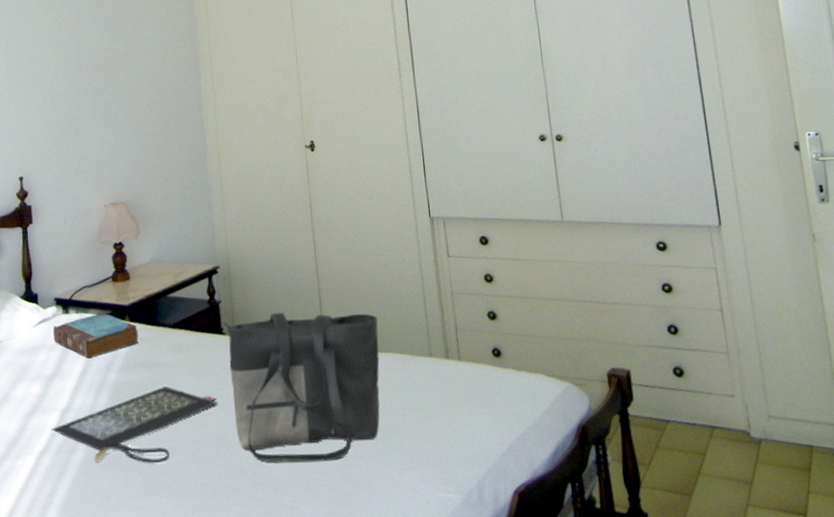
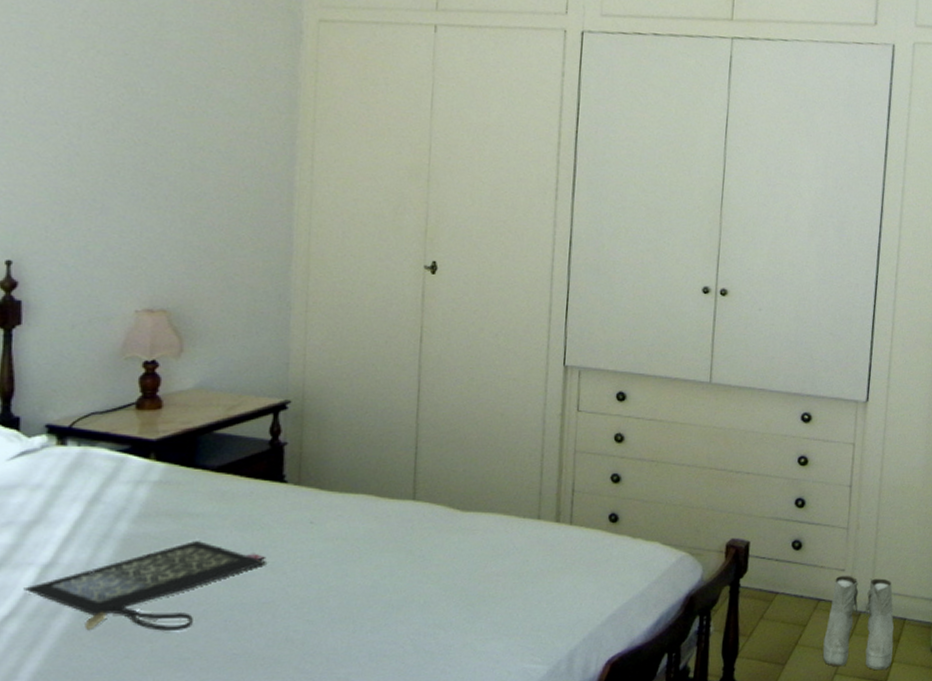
book: present [52,312,138,359] -> none [38,447,166,503]
tote bag: present [223,312,380,464] -> none [286,460,483,633]
boots: none [725,401,808,502] -> present [822,575,894,671]

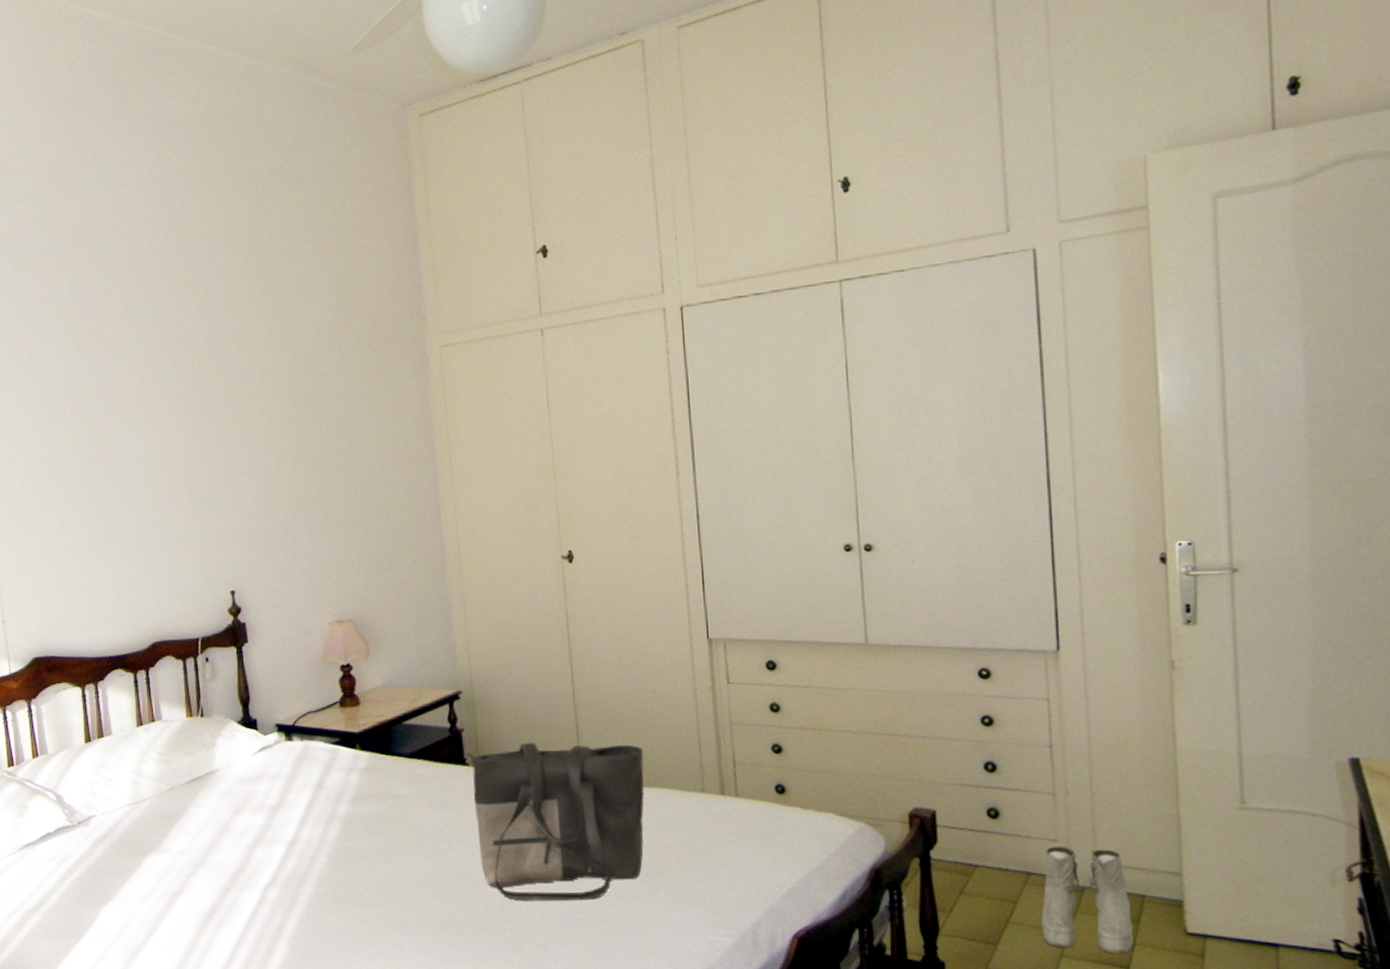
clutch bag: present [23,540,266,631] -> none [277,818,460,898]
tote bag: none [286,460,483,633] -> present [466,742,645,902]

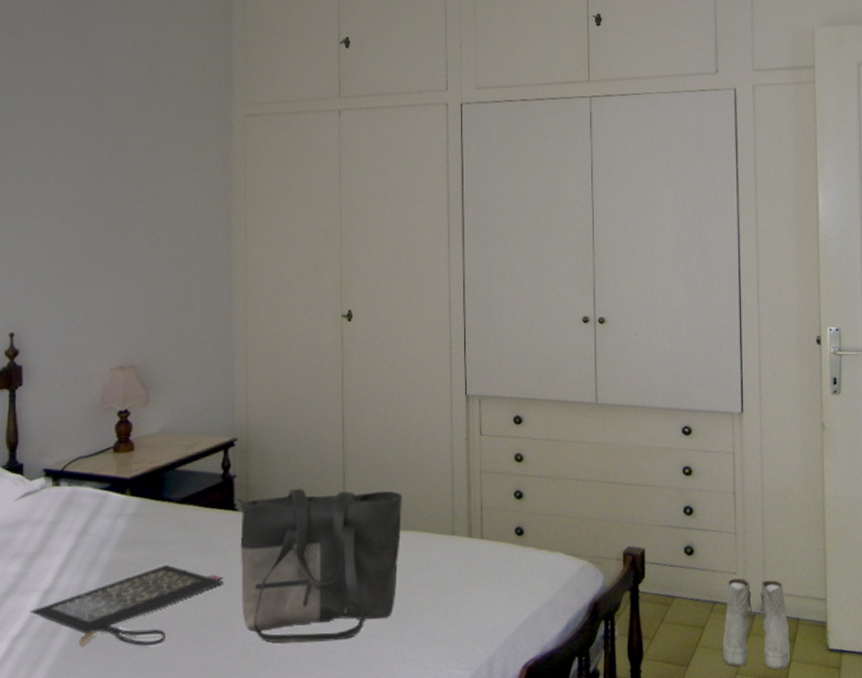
clutch bag: none [277,818,460,898] -> present [30,564,224,646]

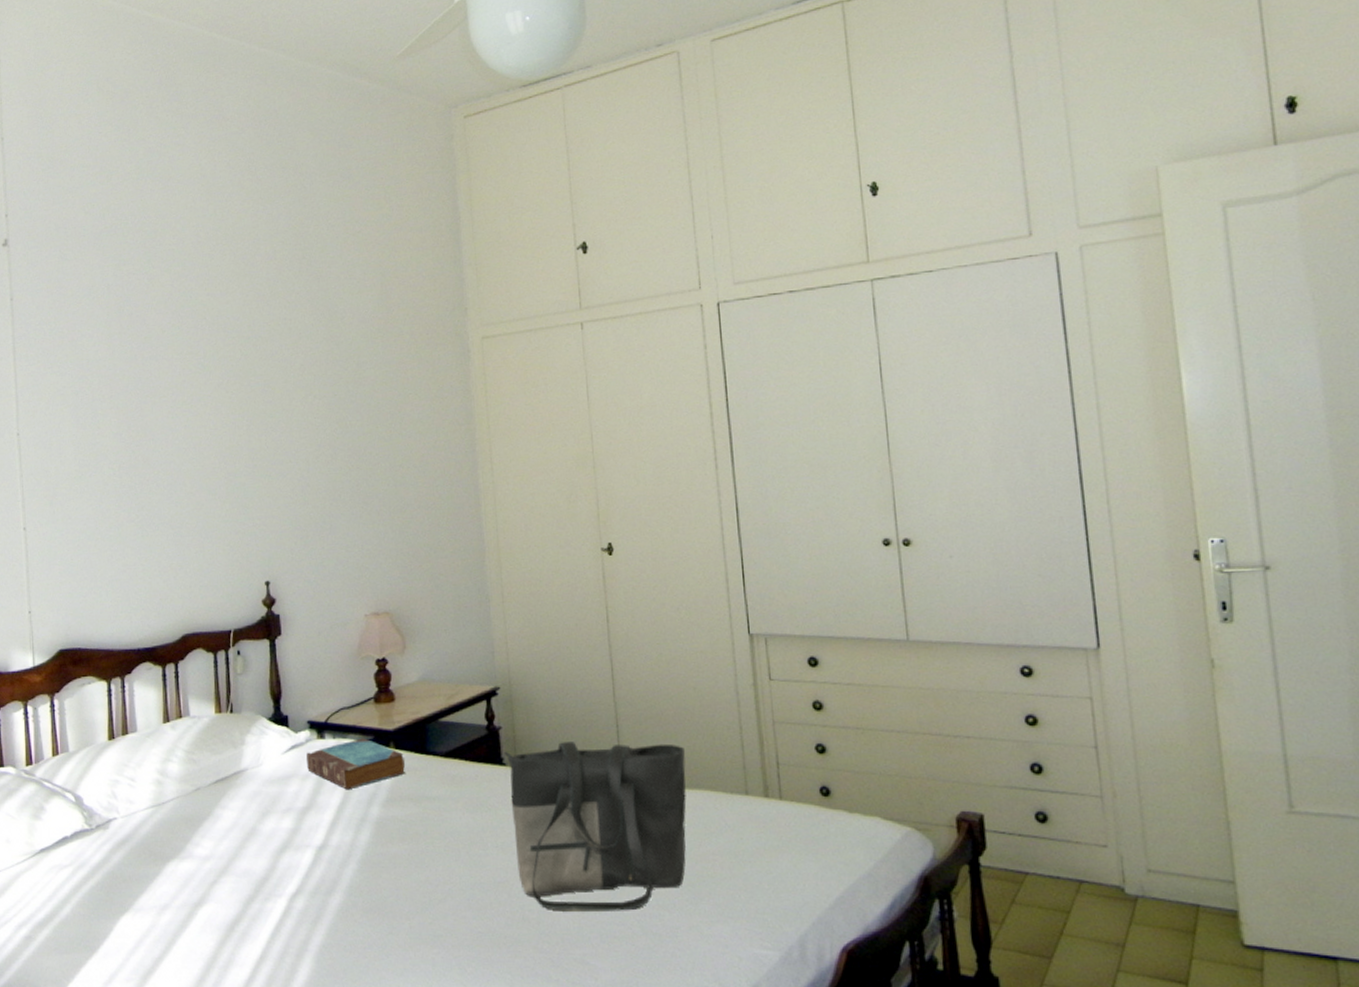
clutch bag: present [30,564,224,646] -> none [305,822,497,909]
book: none [38,485,139,535] -> present [305,738,405,790]
boots: present [722,577,790,670] -> none [1095,852,1190,969]

